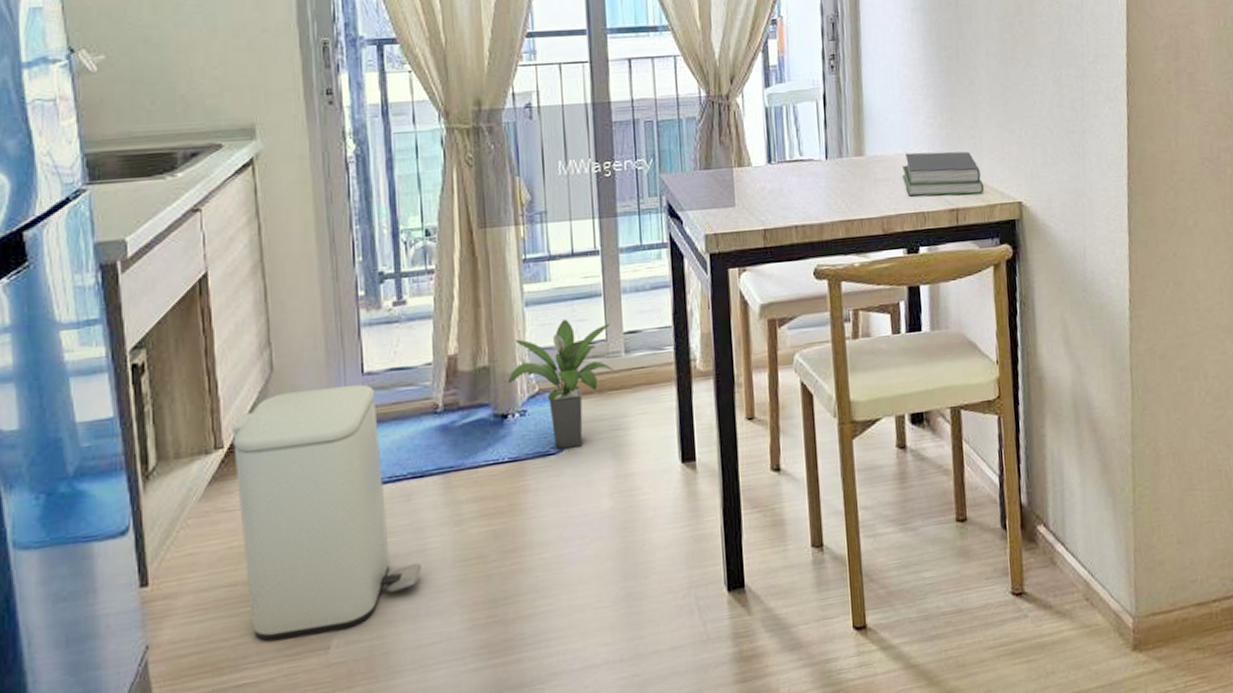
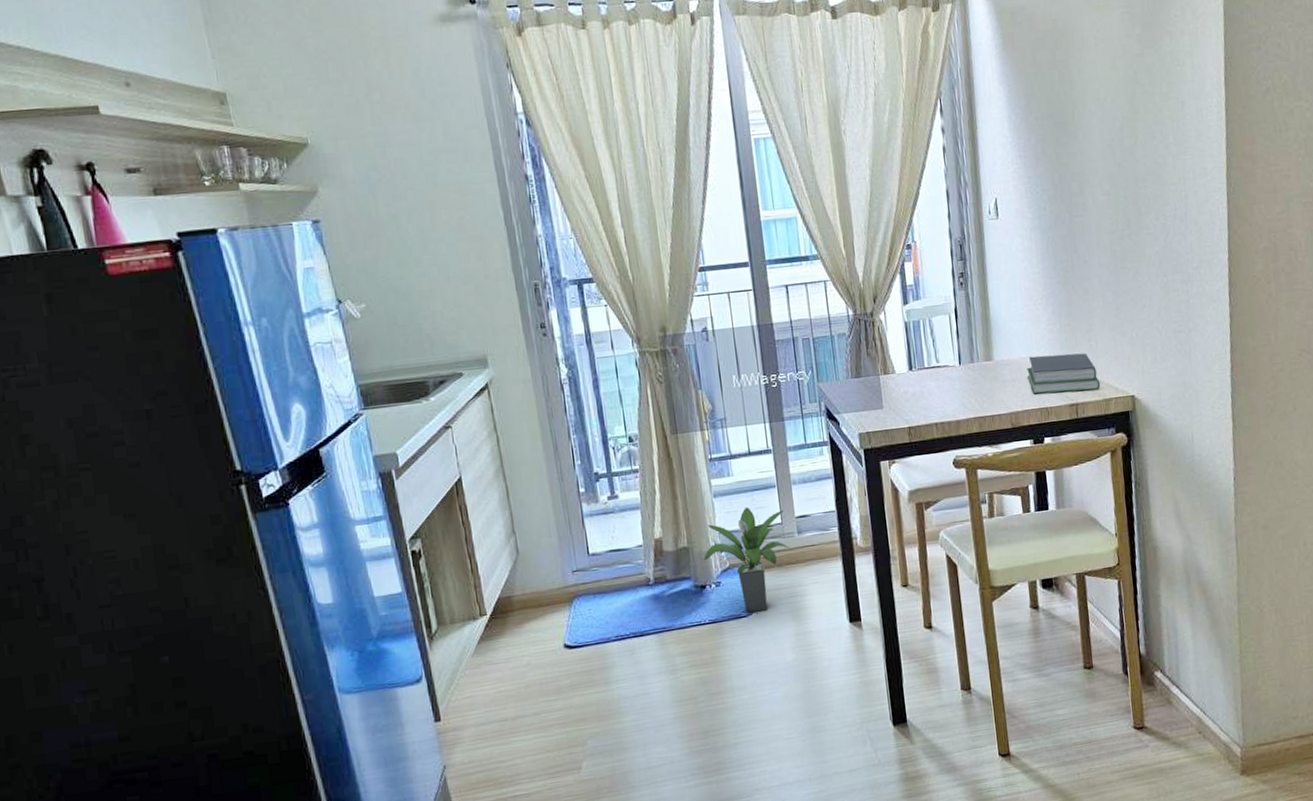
pedal bin: present [232,384,422,641] -> none [492,563,647,763]

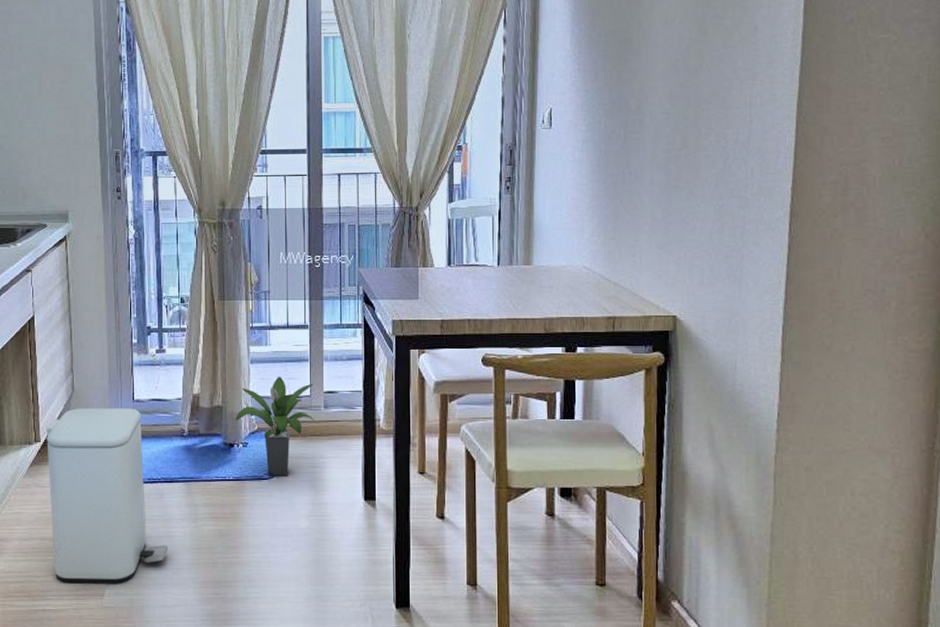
pedal bin: none [492,563,647,763] -> present [47,407,169,584]
book: present [1026,353,1101,395] -> none [565,265,641,305]

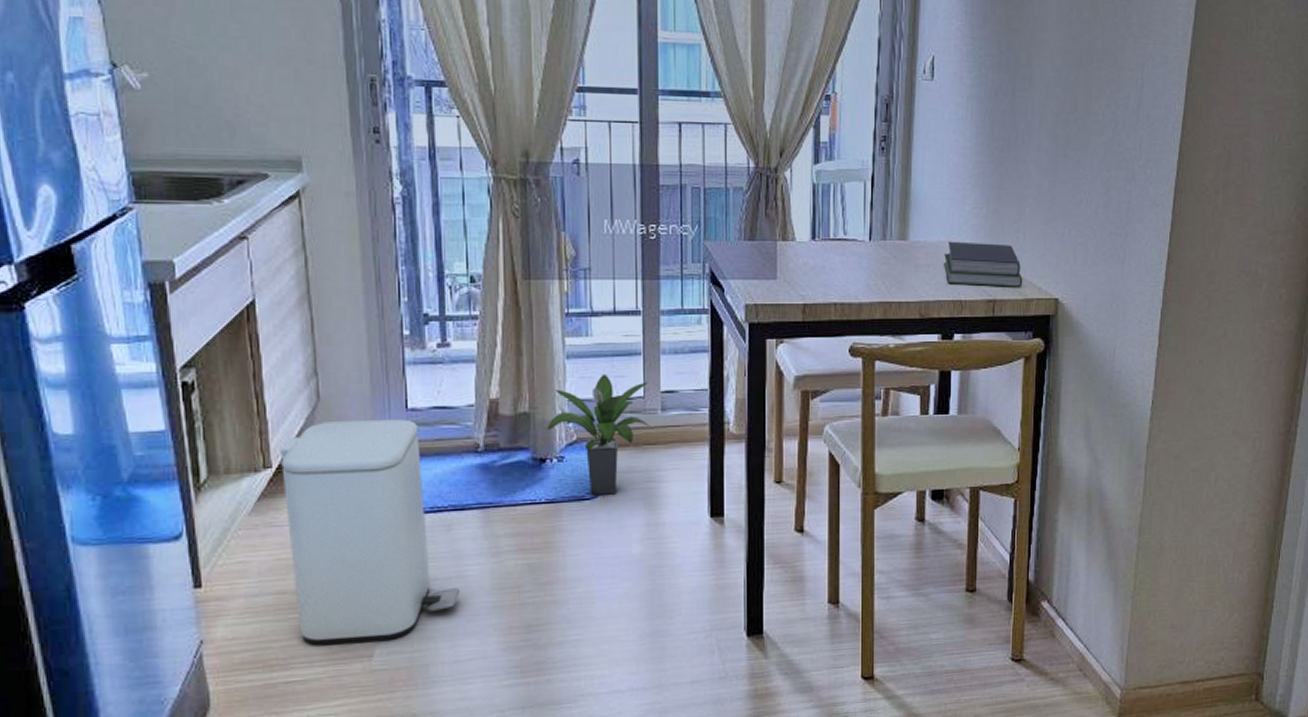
book: none [565,265,641,305] -> present [943,241,1023,287]

